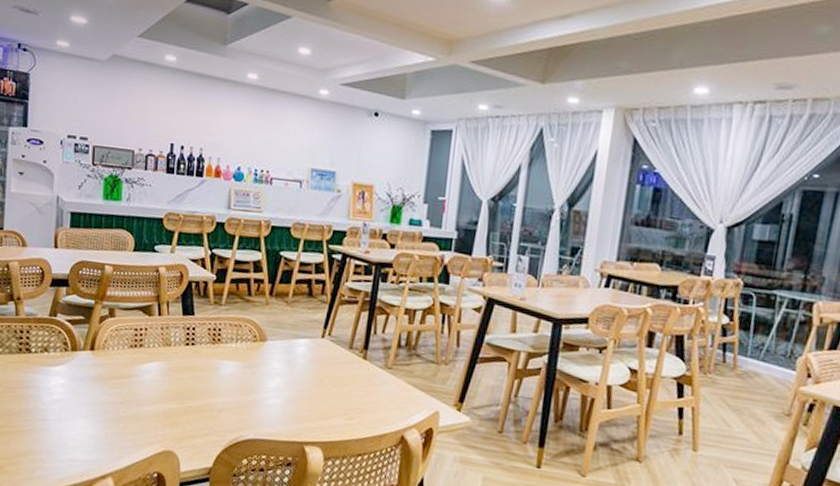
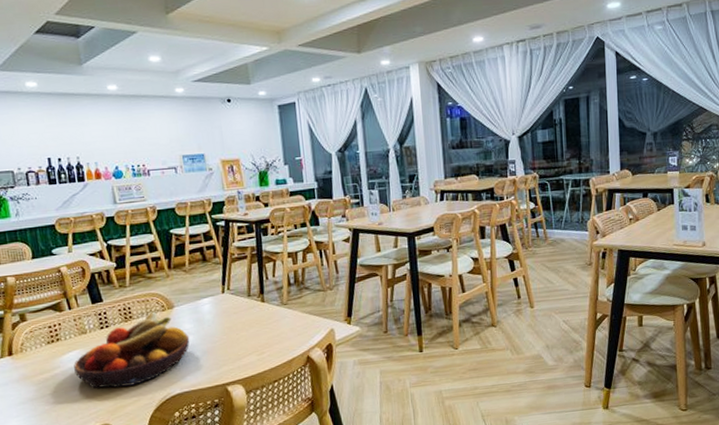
fruit bowl: none [151,339,276,417] -> present [74,311,190,388]

